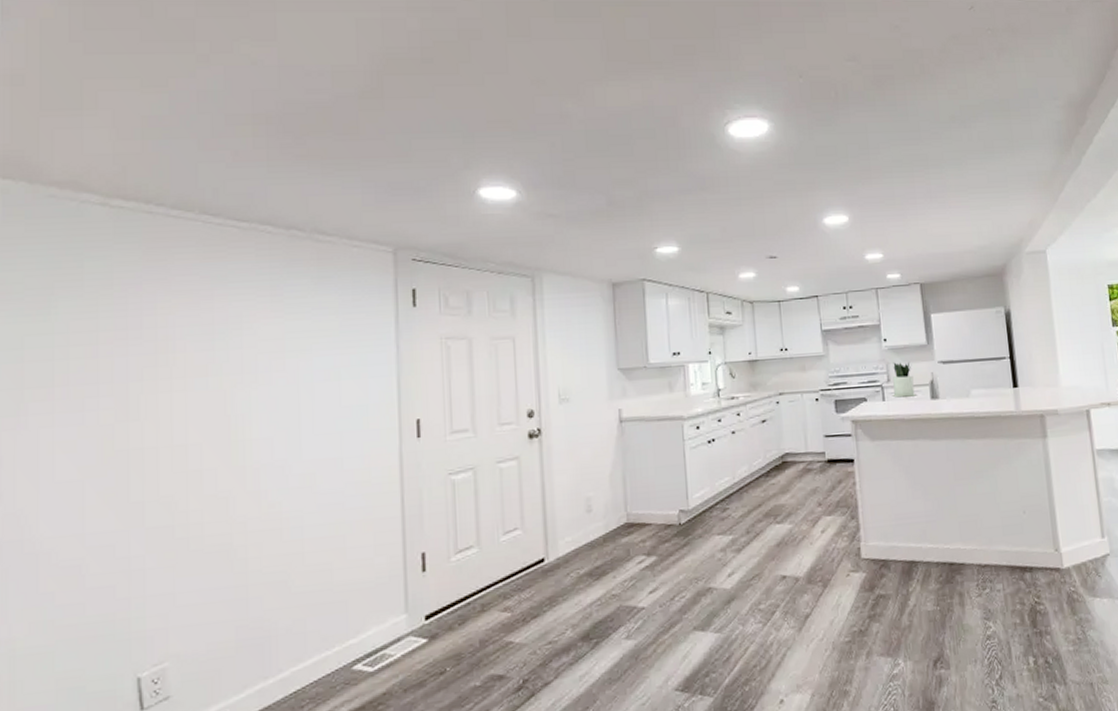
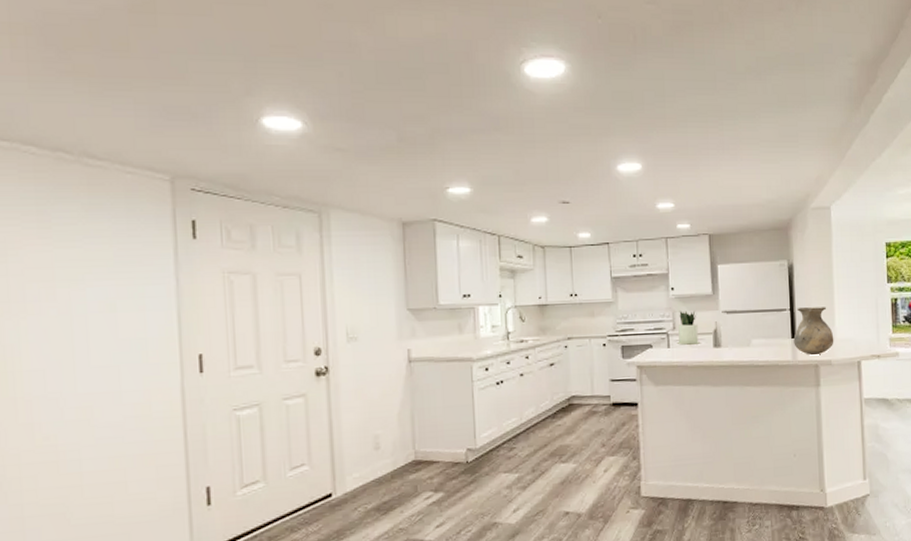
vase: none [1015,353,1060,404] -> present [793,307,834,355]

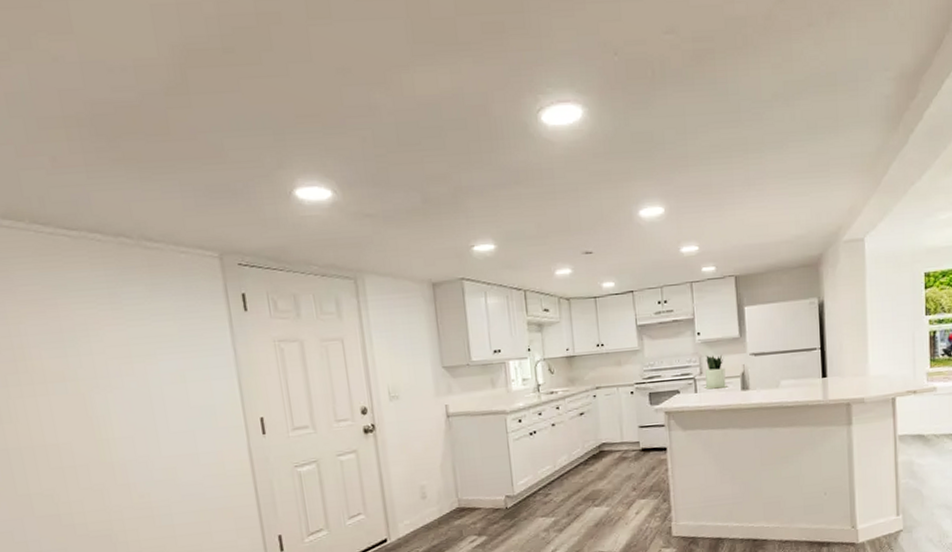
vase: present [793,307,834,355] -> none [824,344,867,394]

